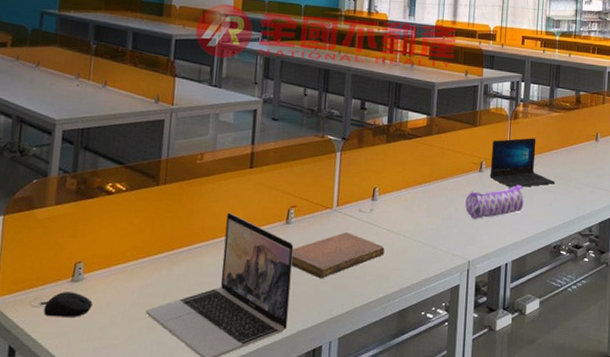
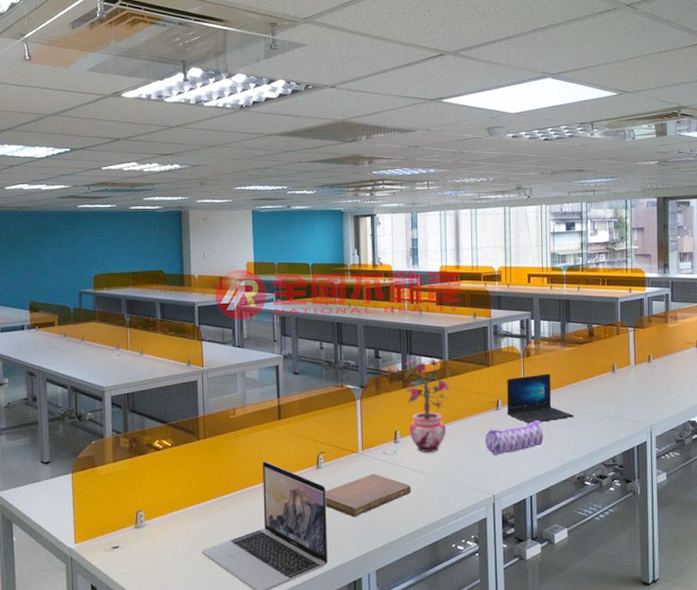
computer mouse: present [43,292,93,317] -> none [116,537,155,559]
potted plant: none [388,110,434,212] -> present [404,356,449,452]

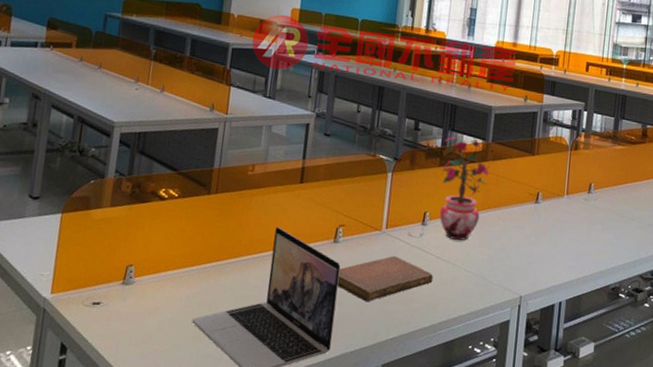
pencil case: present [485,420,544,455] -> none [519,219,582,253]
laptop: present [506,373,574,424] -> none [546,170,617,223]

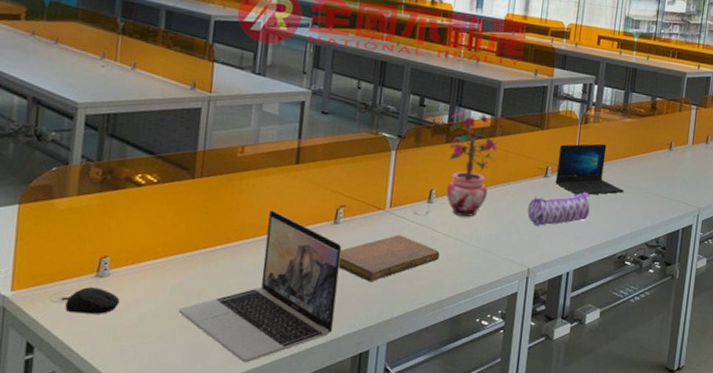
computer mouse: none [95,293,142,320] -> present [65,287,120,314]
pencil case: none [519,219,582,253] -> present [527,192,590,226]
laptop: none [546,170,617,223] -> present [555,143,624,195]

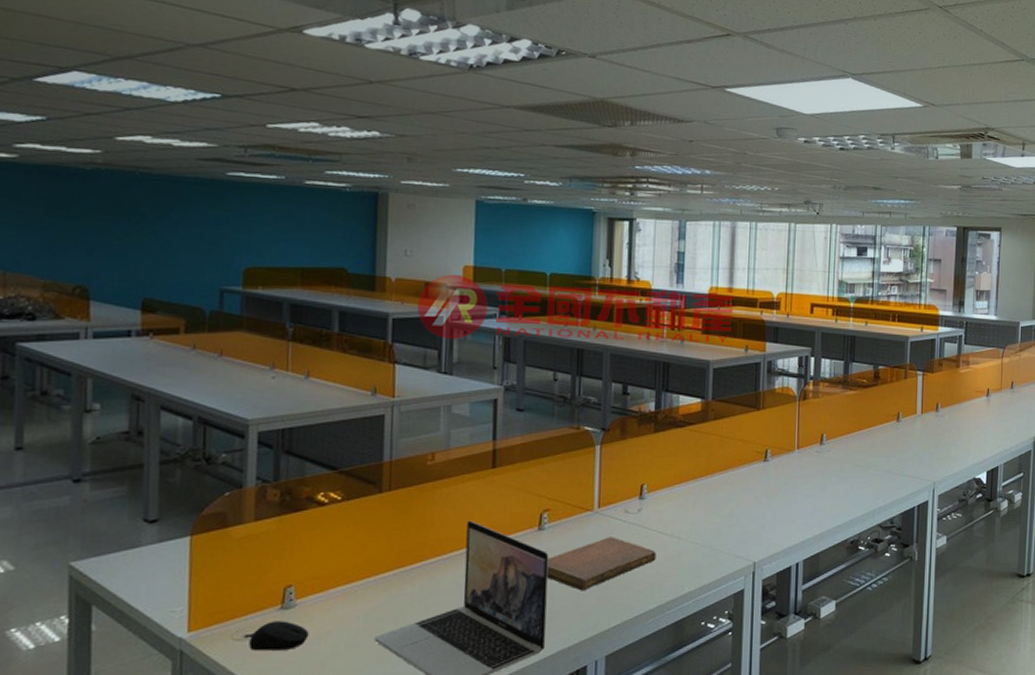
potted plant: present [446,109,498,217] -> none [658,394,711,511]
pencil case: present [527,192,590,226] -> none [749,474,816,515]
laptop: present [555,143,624,195] -> none [776,420,852,478]

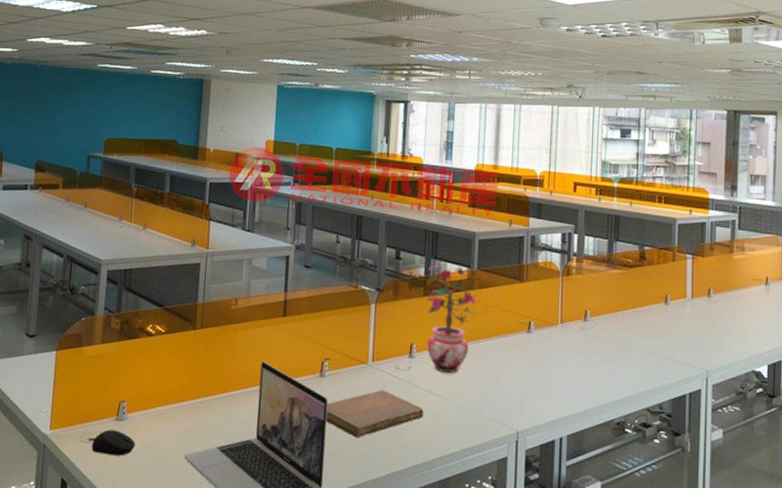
potted plant: none [658,394,711,511] -> present [426,261,476,373]

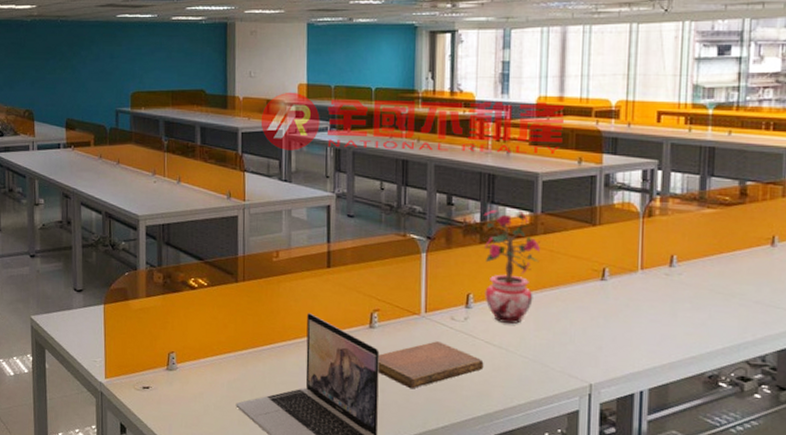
computer mouse: present [91,429,136,456] -> none [146,378,187,403]

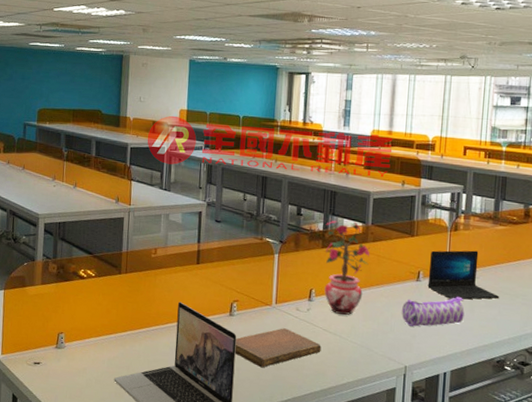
pencil case: none [584,297,664,336] -> present [402,296,465,327]
laptop: none [615,240,710,302] -> present [427,250,500,300]

